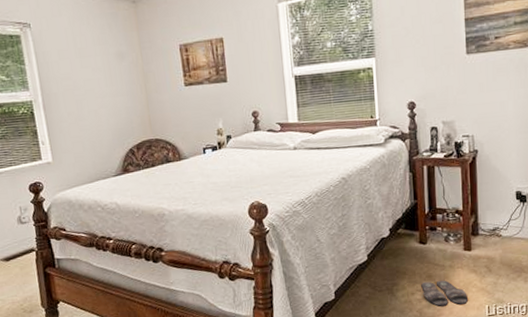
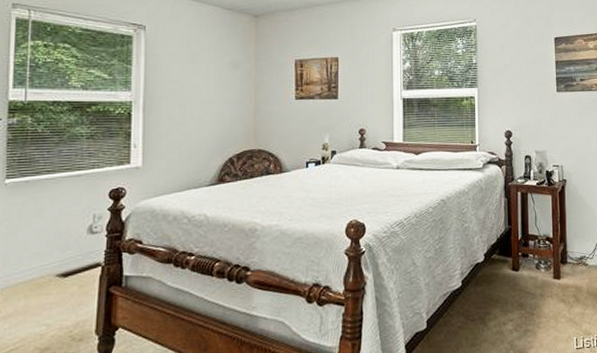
slippers: present [421,280,469,307] -> none [513,309,558,339]

